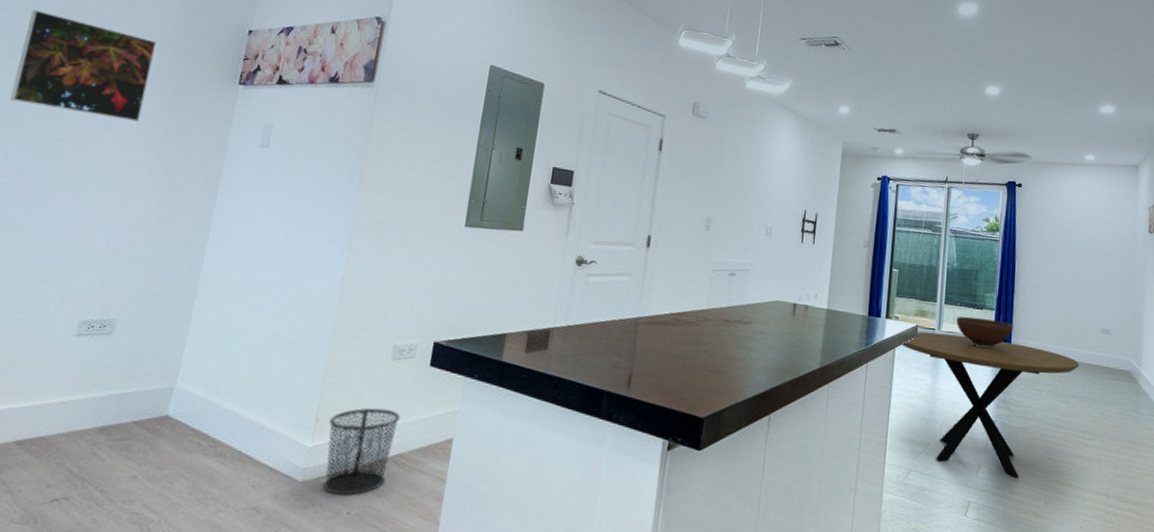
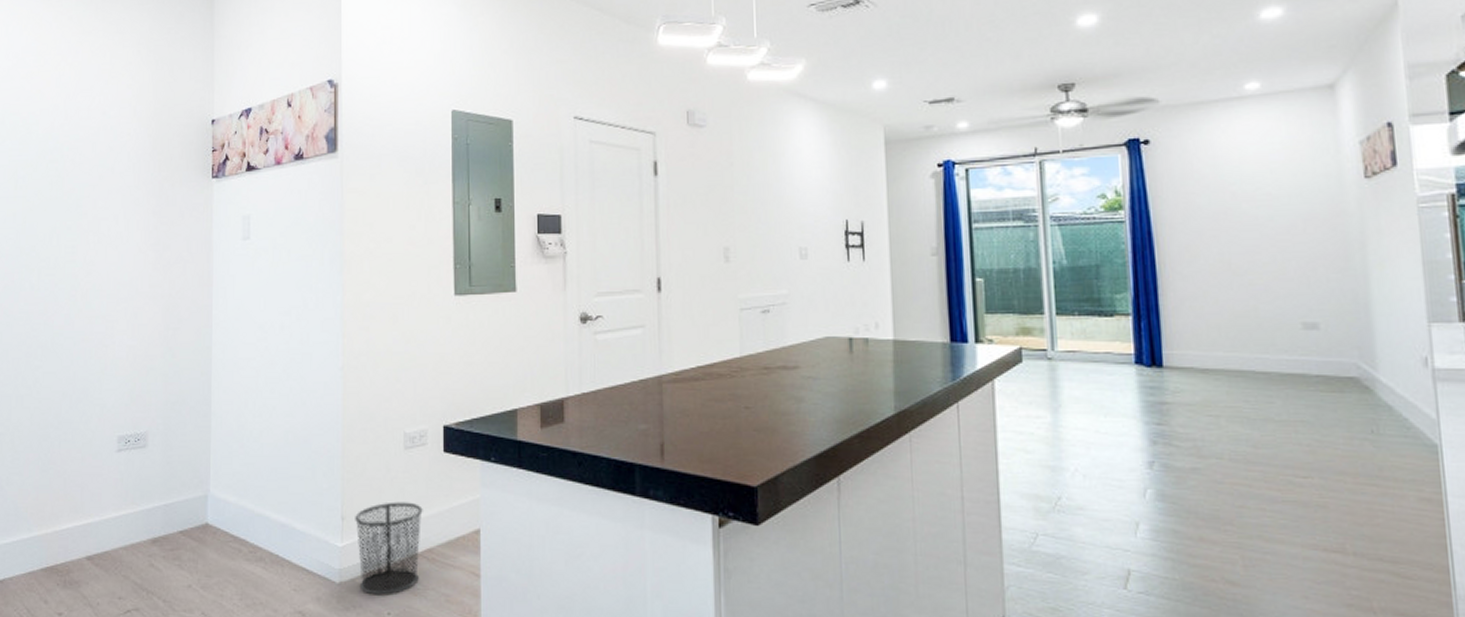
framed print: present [10,9,157,122] -> none [24,137,134,233]
dining table: present [900,332,1079,478] -> none [1000,354,1273,535]
fruit bowl: present [956,316,1013,349] -> none [1075,328,1163,368]

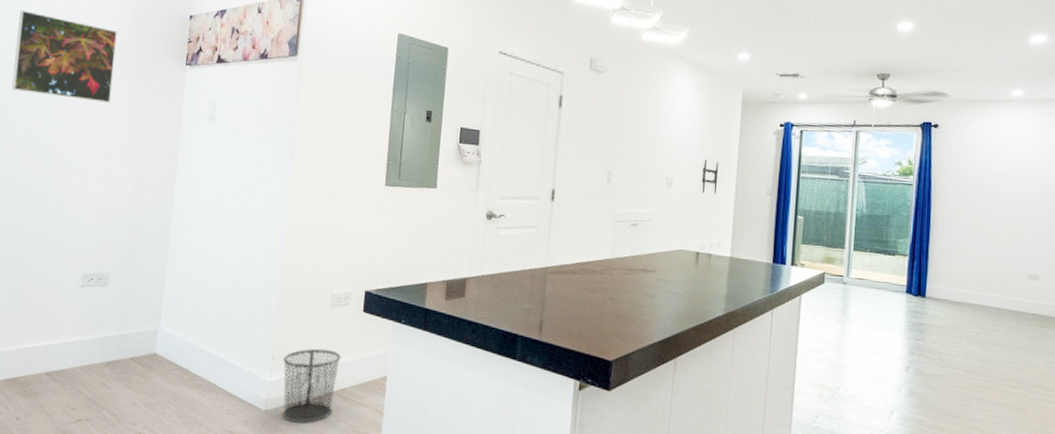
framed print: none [24,137,134,233] -> present [11,9,117,103]

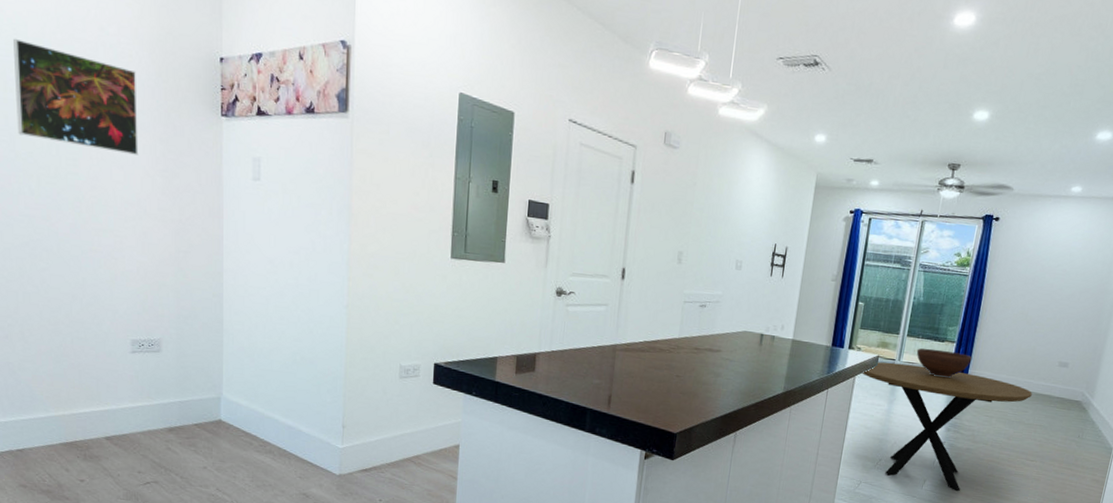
waste bin: present [283,348,341,424] -> none [354,418,413,487]
dining table: none [806,278,1003,424] -> present [860,362,1032,491]
fruit bowl: none [866,262,929,295] -> present [916,348,972,378]

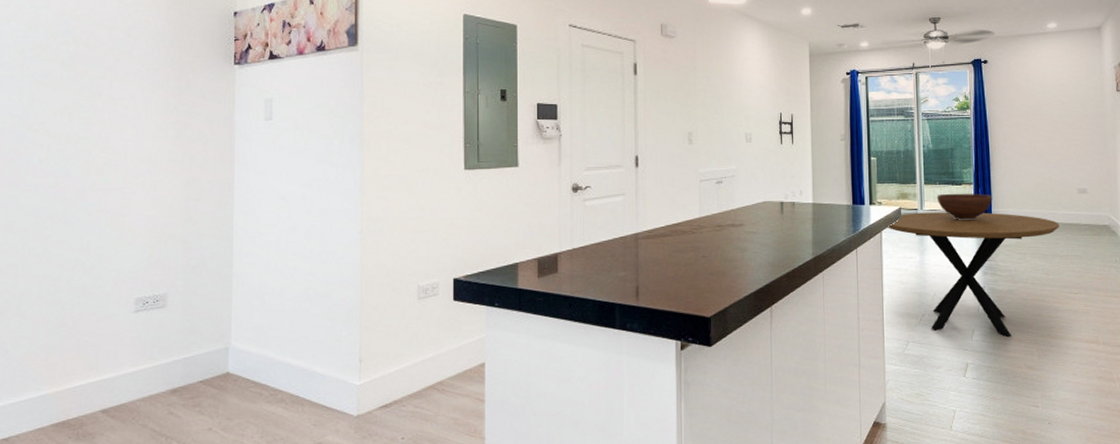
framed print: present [13,38,139,155] -> none [31,19,152,112]

